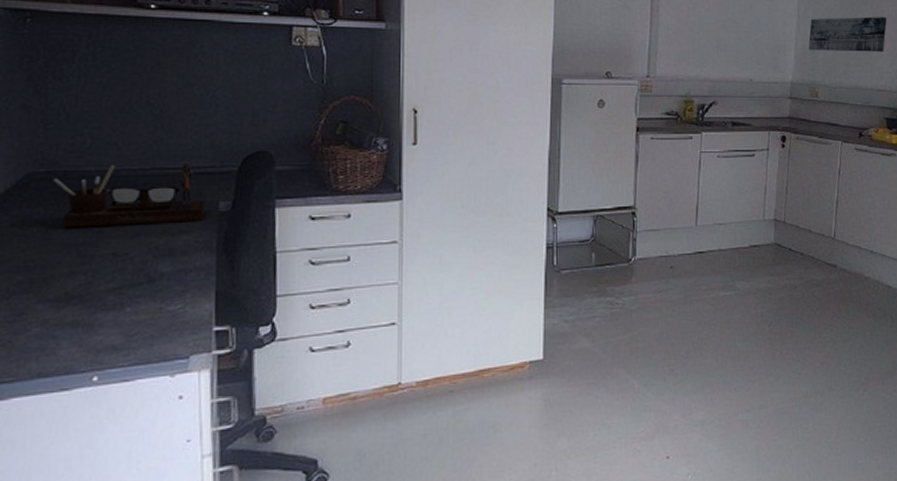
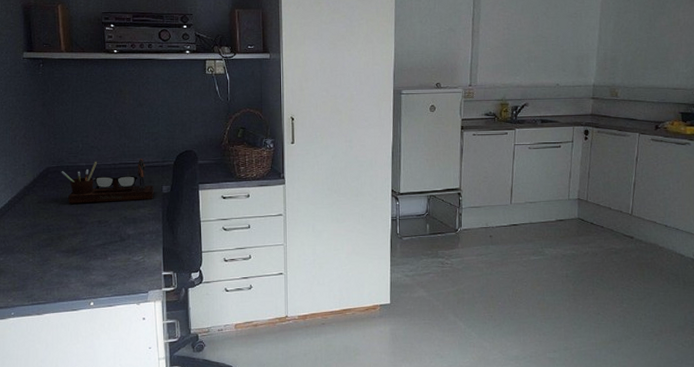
wall art: present [809,16,887,52] -> none [609,25,683,58]

